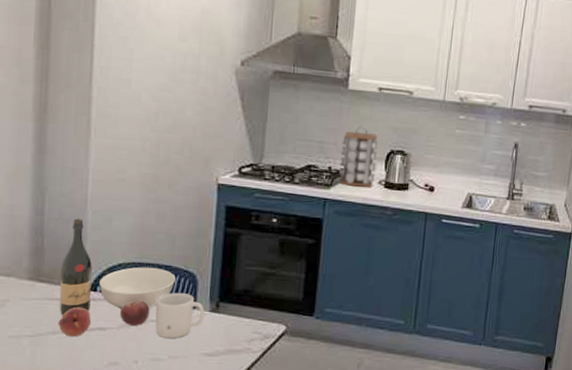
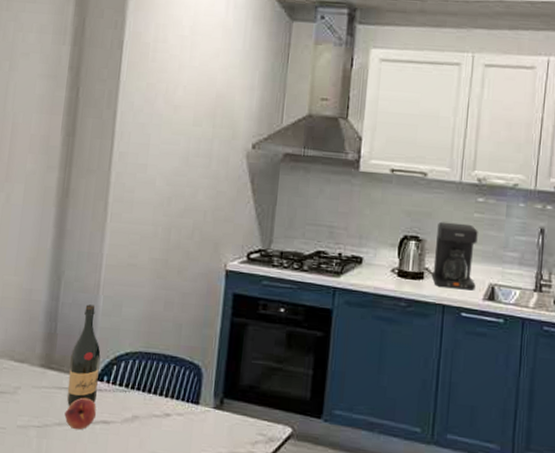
bowl: present [99,267,176,310] -> none [106,356,181,403]
fruit: present [120,300,150,326] -> none [124,392,154,421]
mug: present [155,292,205,338] -> none [158,386,209,437]
spice rack: present [339,125,378,187] -> none [349,209,391,276]
coffee maker: none [415,137,459,199] -> present [431,221,478,289]

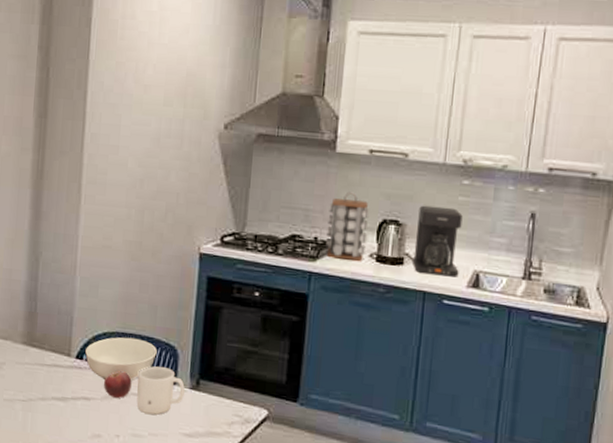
fruit: present [64,397,96,430] -> none [47,374,77,405]
wine bottle: present [66,304,101,407] -> none [48,285,80,383]
bowl: none [106,356,181,403] -> present [85,337,157,382]
fruit: none [124,392,154,421] -> present [104,371,132,398]
mug: none [158,386,209,437] -> present [136,366,185,415]
spice rack: none [349,209,391,276] -> present [326,192,369,261]

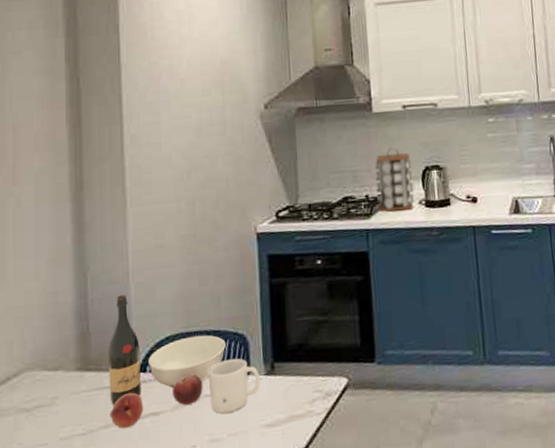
fruit: none [47,374,77,405] -> present [110,392,143,429]
wine bottle: none [48,285,80,383] -> present [108,295,141,406]
coffee maker: present [412,205,463,276] -> none [455,145,501,209]

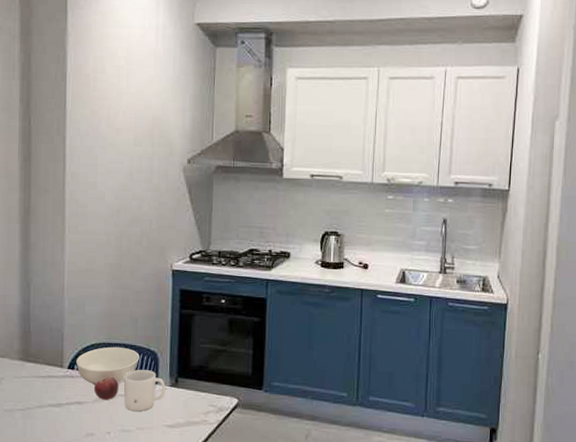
wine bottle: present [108,295,141,406] -> none [44,305,70,392]
fruit: present [110,392,143,429] -> none [43,383,70,411]
spice rack: present [374,146,415,212] -> none [279,210,313,267]

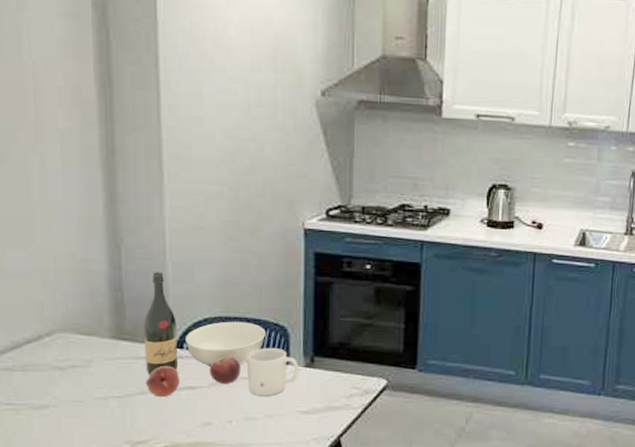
fruit: none [43,383,70,411] -> present [145,365,179,398]
wine bottle: none [44,305,70,392] -> present [144,272,178,375]

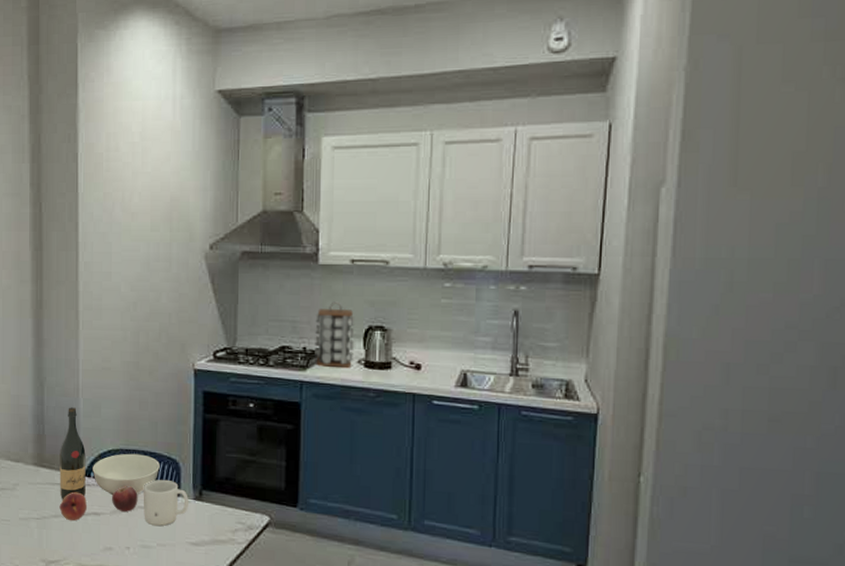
spice rack: none [436,158,478,227] -> present [315,301,354,367]

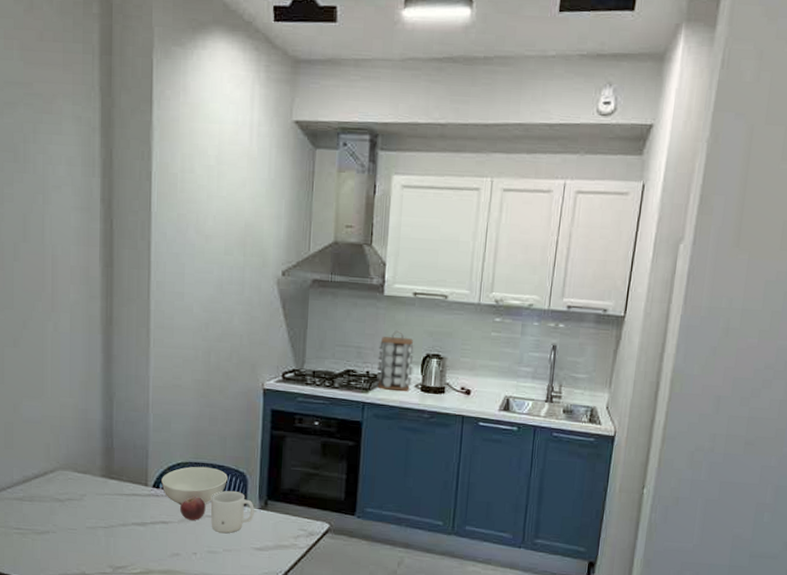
wine bottle: present [59,407,86,500] -> none [128,422,155,510]
fruit: present [59,492,87,521] -> none [127,502,155,530]

